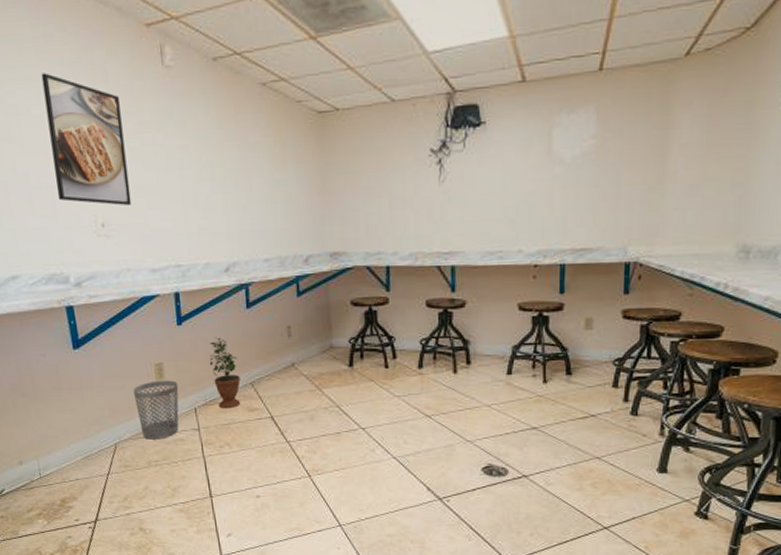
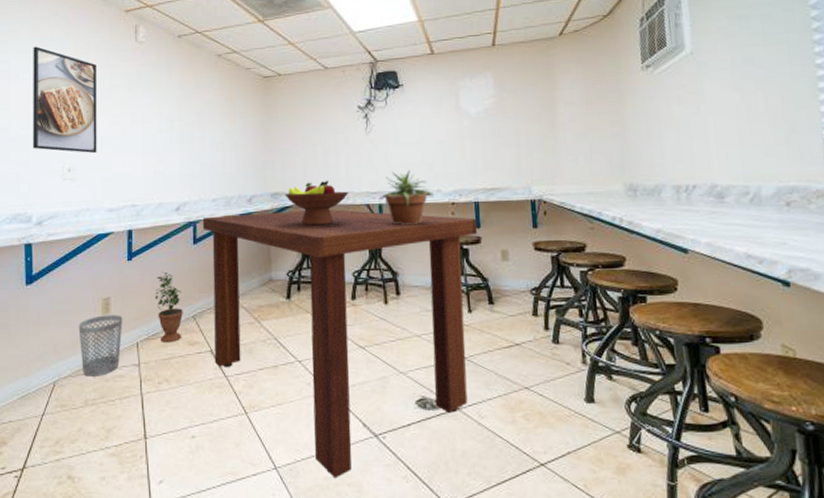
dining table: none [254,272,561,536] -> present [202,209,478,479]
fruit bowl: none [345,238,418,290] -> present [284,180,349,226]
potted plant: none [451,227,515,289] -> present [378,170,435,225]

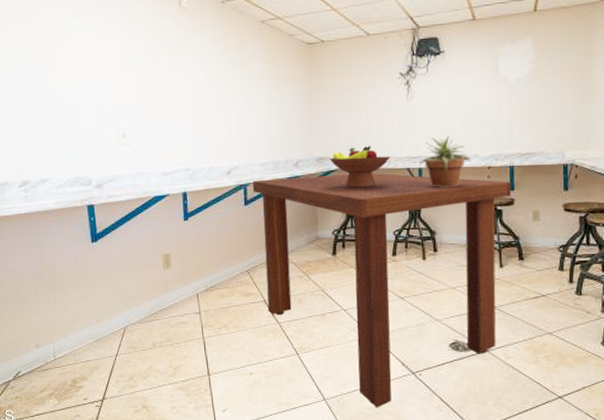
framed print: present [32,46,97,153] -> none [78,12,149,119]
wastebasket: present [78,314,123,377] -> none [142,269,183,323]
potted plant: present [155,272,183,342] -> none [211,230,238,293]

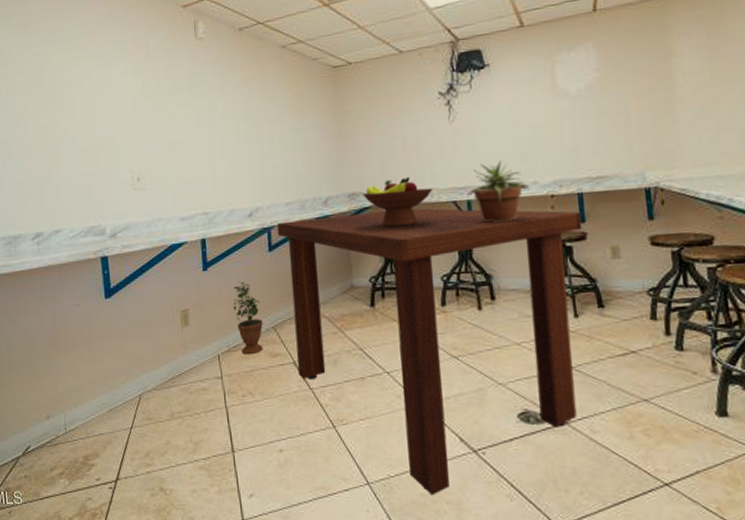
potted plant: none [211,230,238,293] -> present [233,281,264,354]

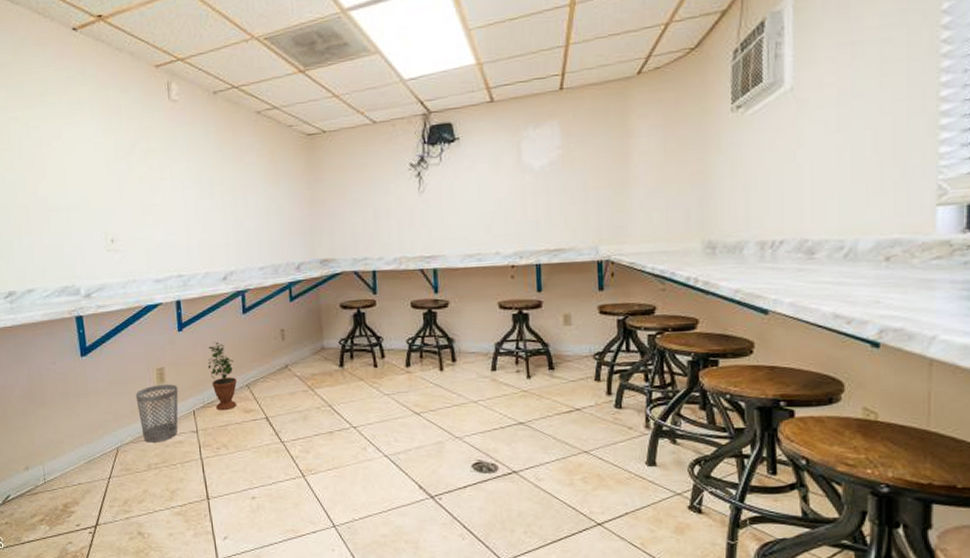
wastebasket: none [159,326,203,390] -> present [135,384,179,443]
dining table: present [276,208,583,496] -> none [250,275,539,536]
fruit bowl: present [362,176,433,228] -> none [334,244,402,293]
potted plant: present [466,161,531,223] -> none [433,232,493,290]

